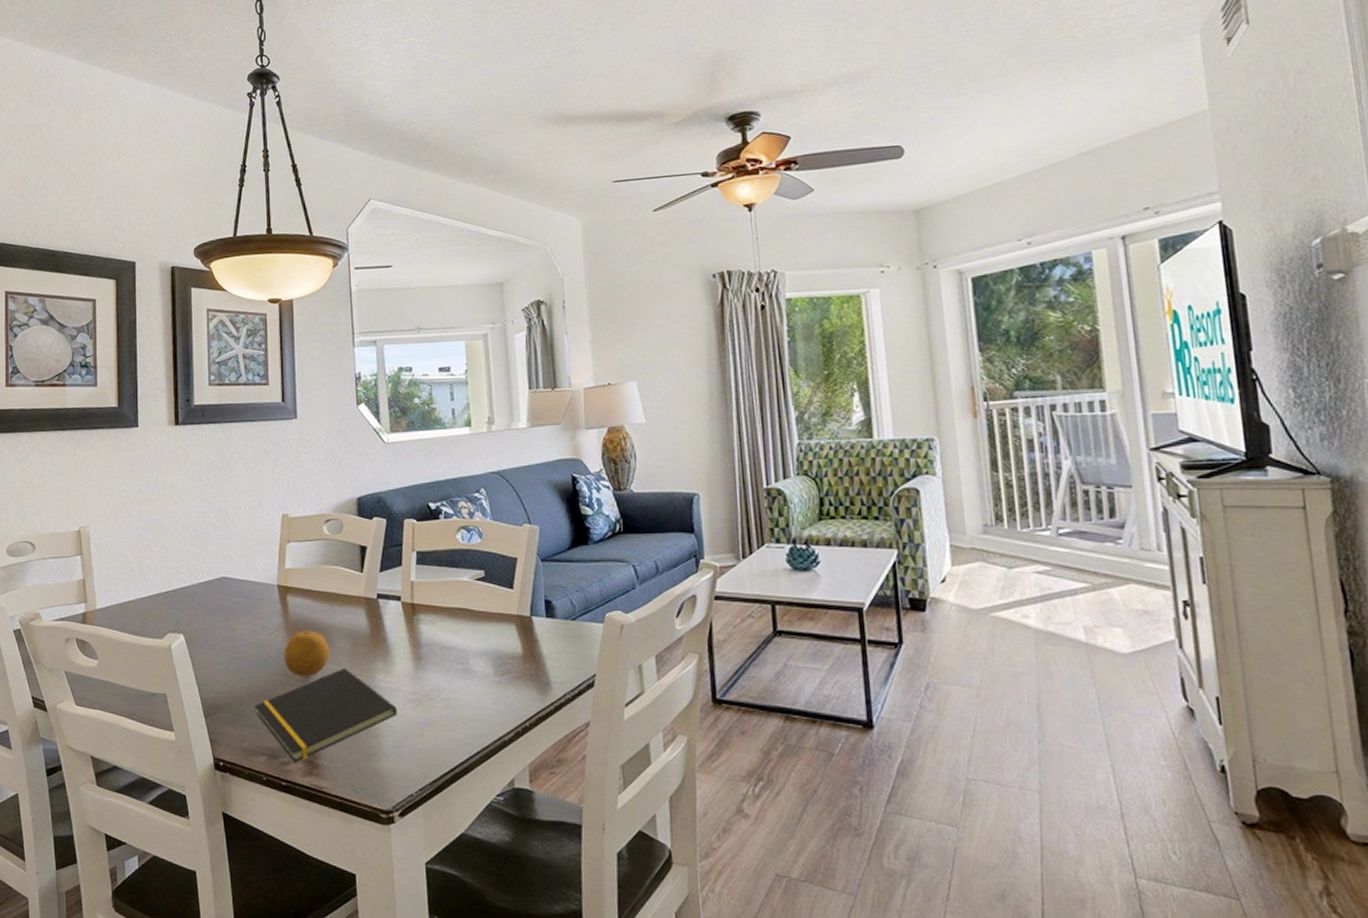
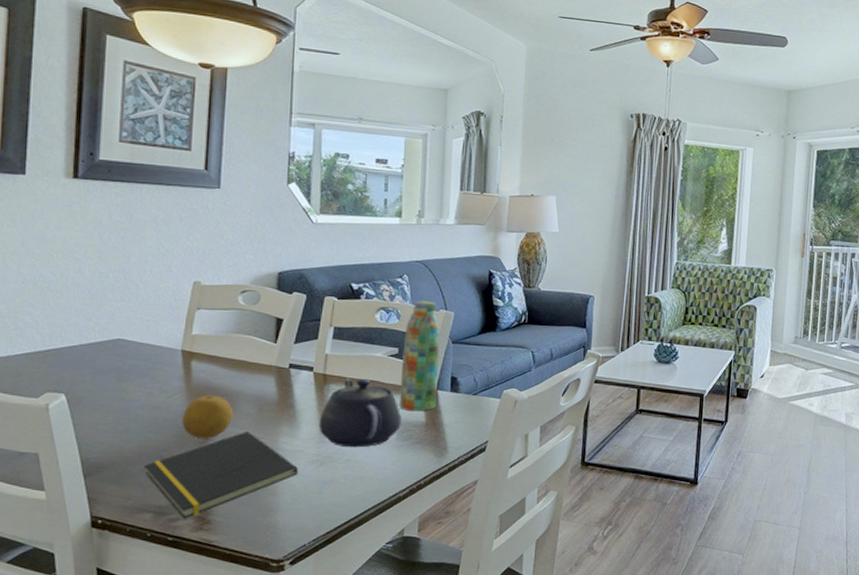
teapot: none [412,606,497,684] -> present [319,377,402,448]
water bottle: none [489,515,532,642] -> present [399,301,440,412]

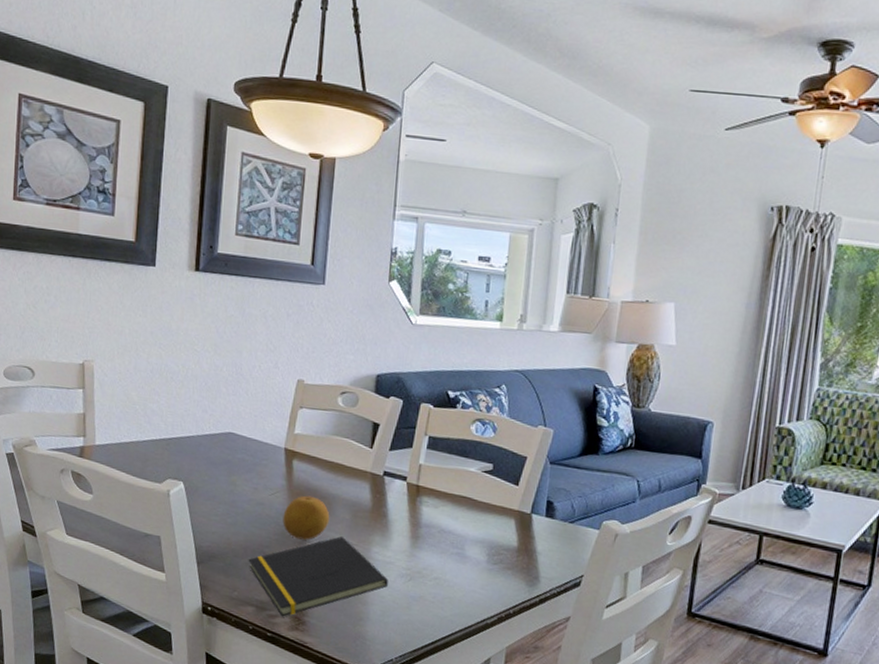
teapot: present [319,377,402,448] -> none [410,491,493,567]
water bottle: present [399,301,440,412] -> none [491,414,537,535]

